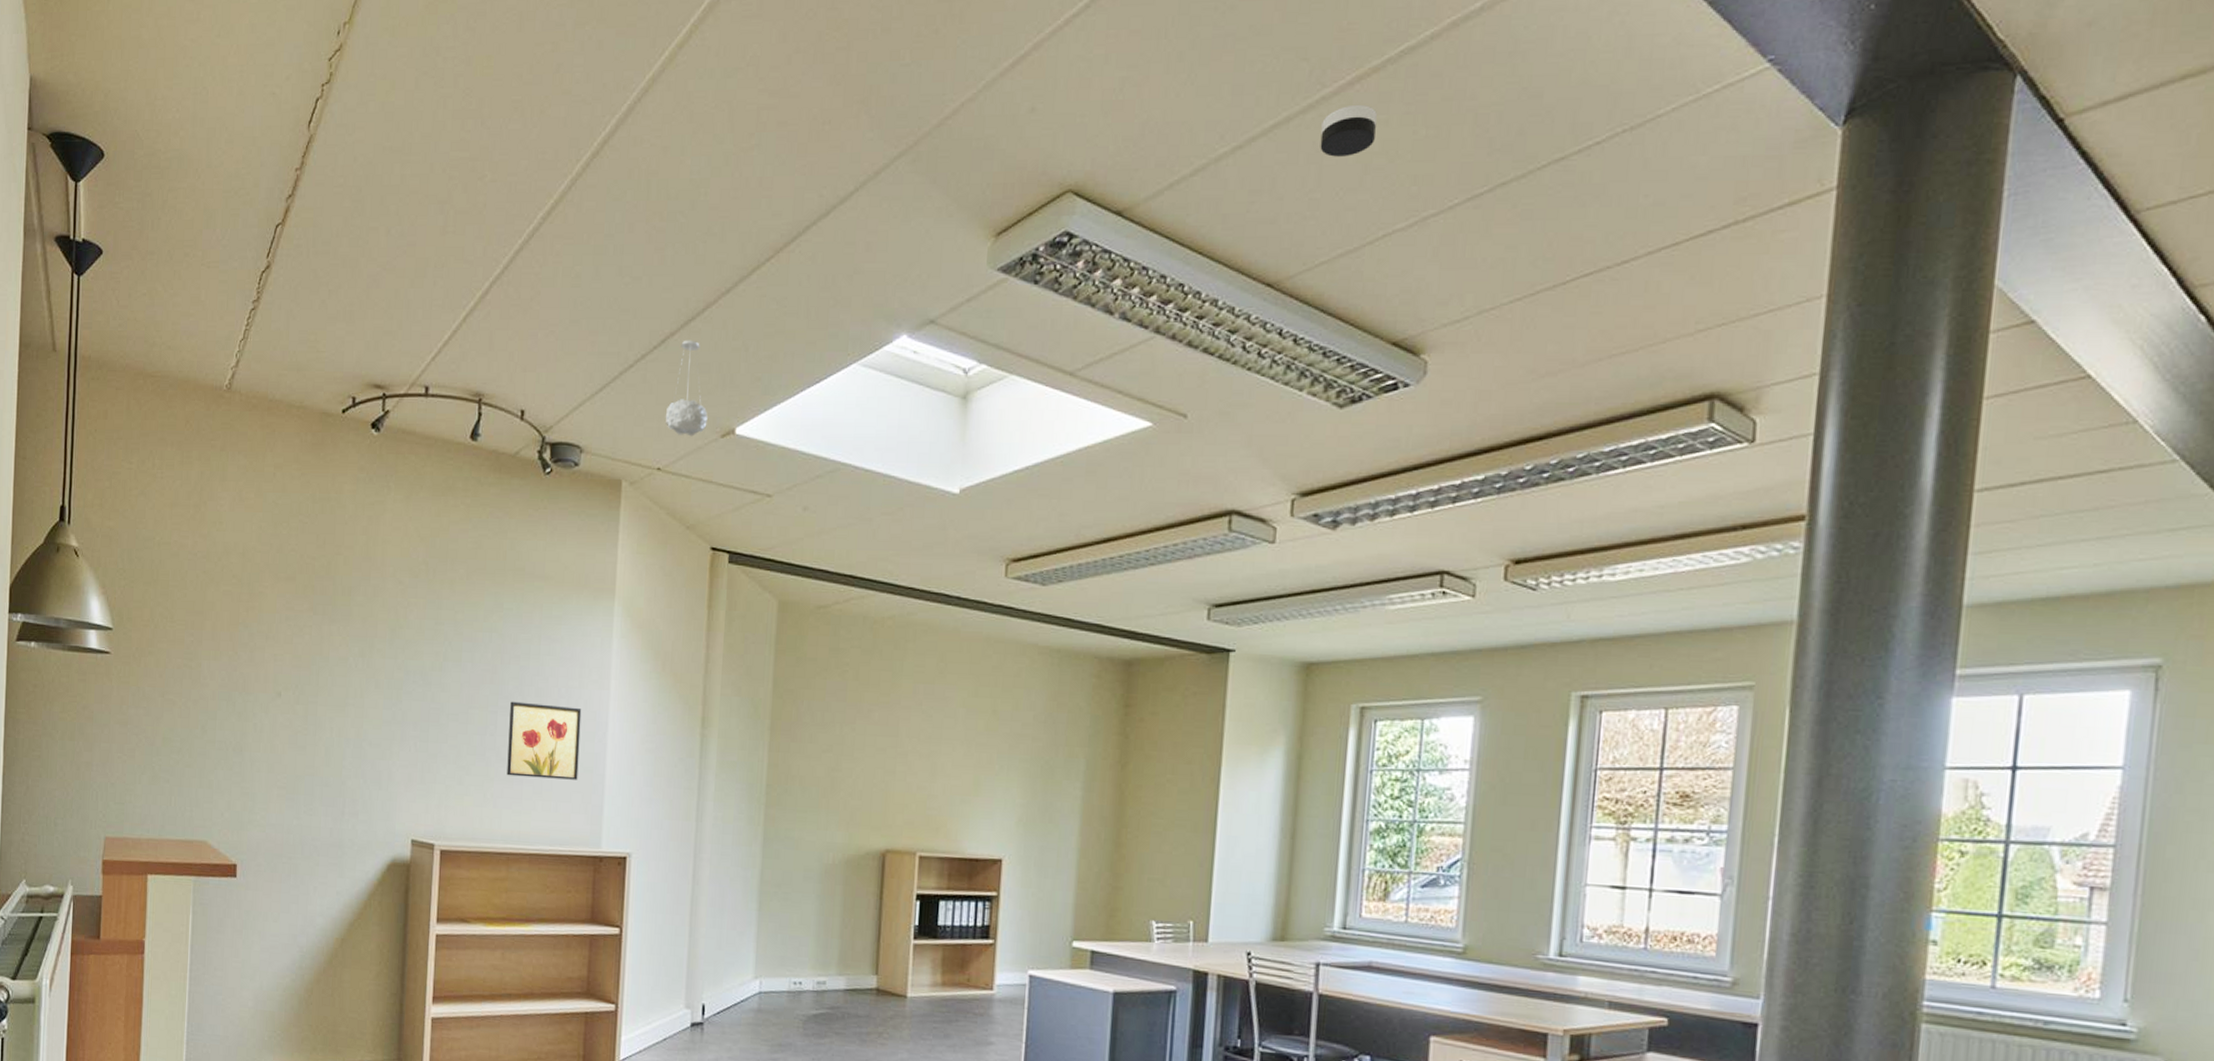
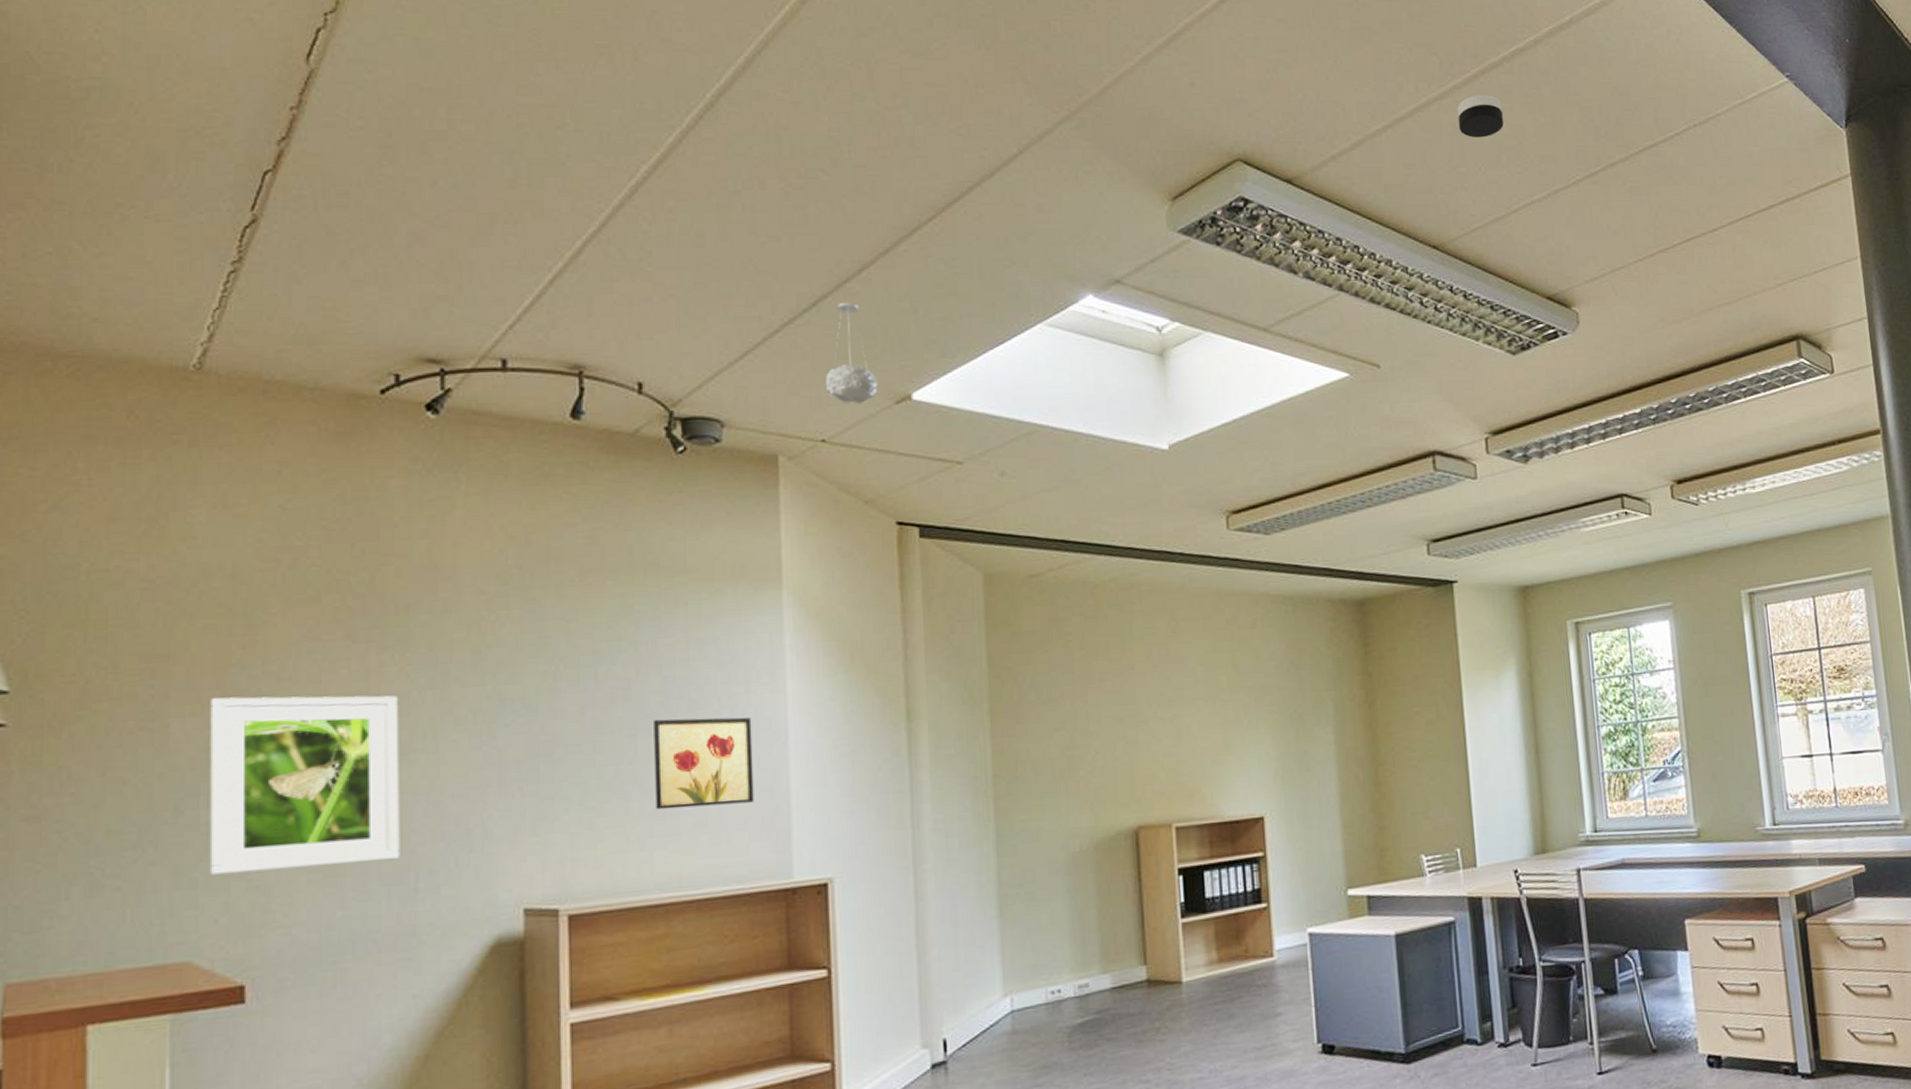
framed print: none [220,648,340,787] -> present [209,695,400,875]

